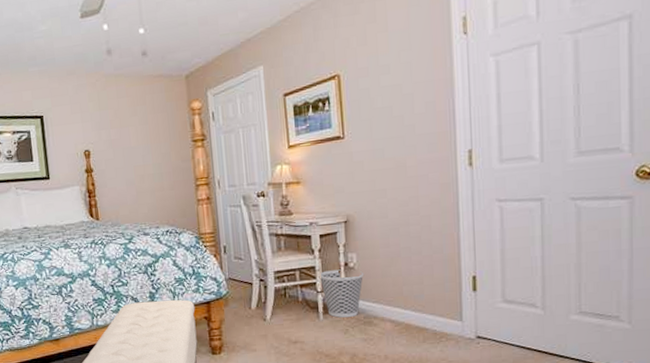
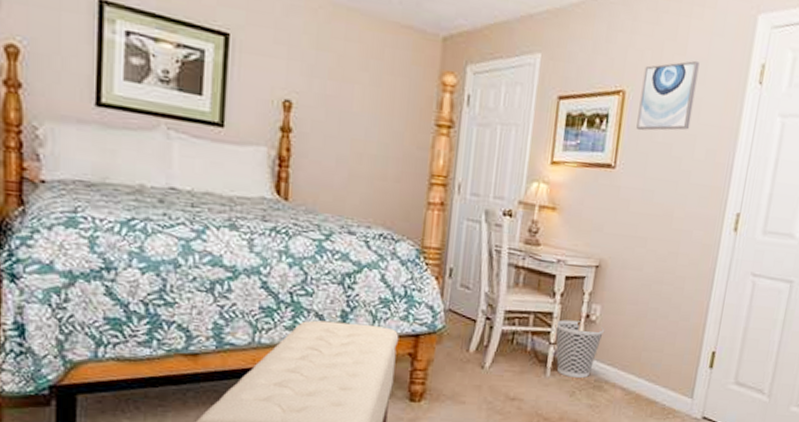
wall art: none [353,32,405,103] -> present [636,60,700,131]

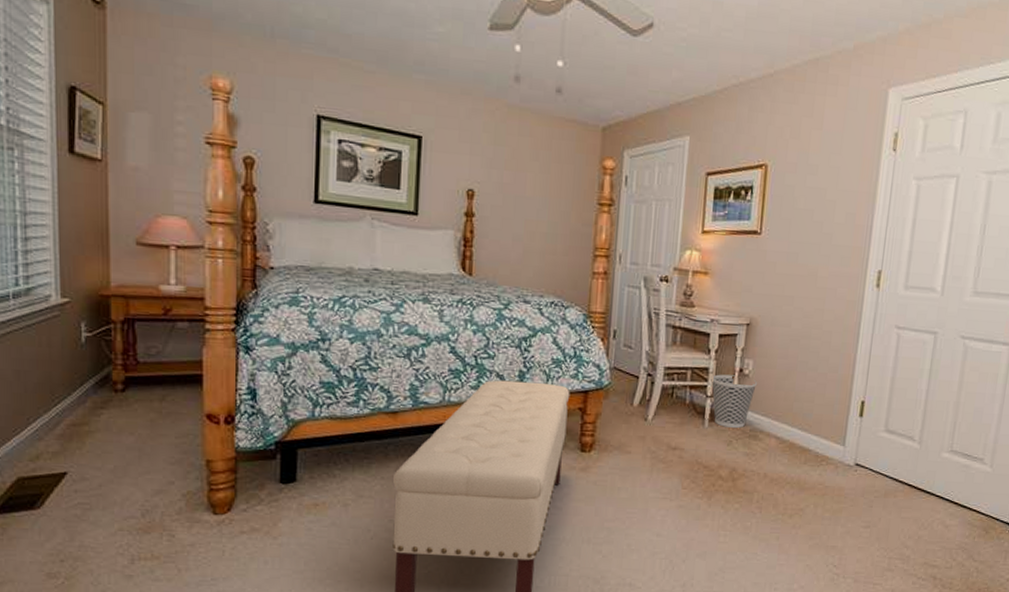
wall art: present [636,60,700,131] -> none [779,133,836,200]

